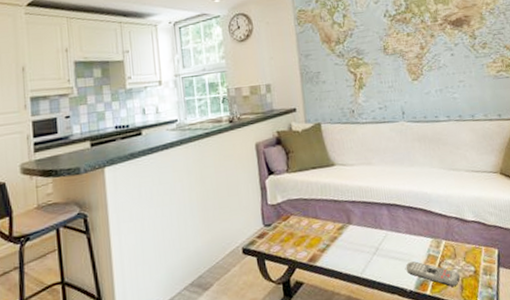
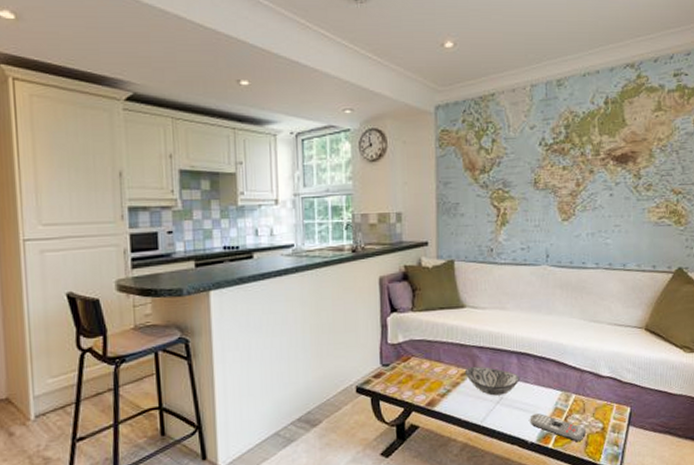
decorative bowl: none [341,219,393,248] -> present [466,366,521,396]

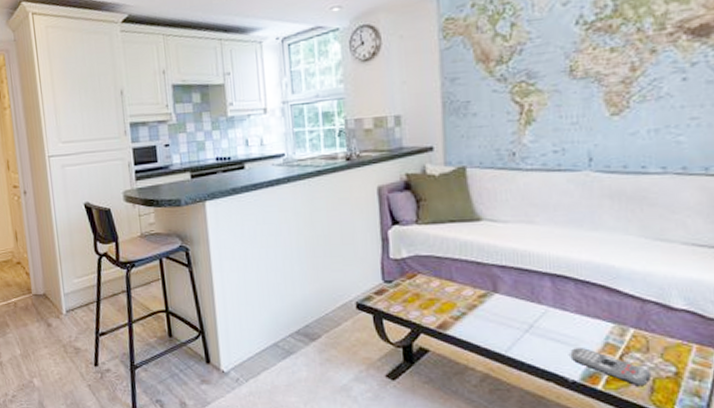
decorative bowl: present [466,366,521,396] -> none [484,287,557,323]

